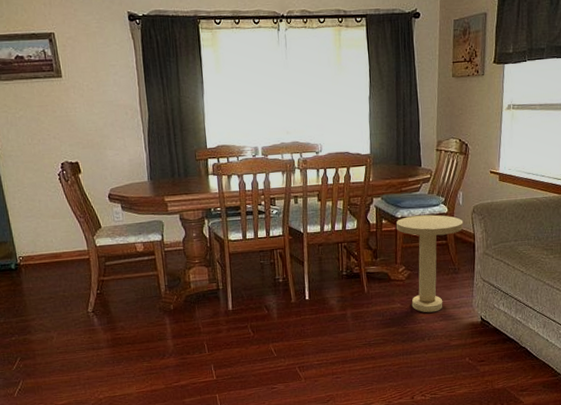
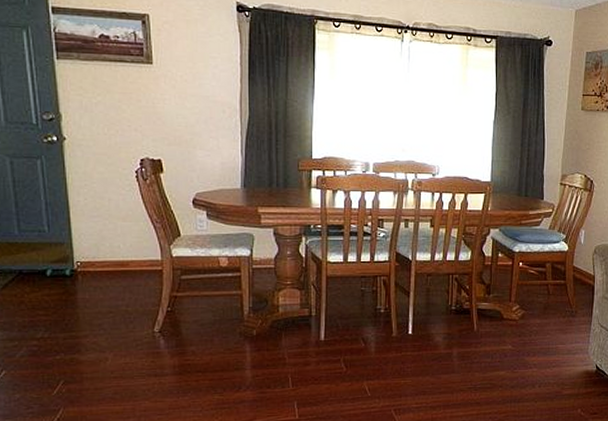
side table: present [395,214,464,313] -> none [512,252,584,358]

